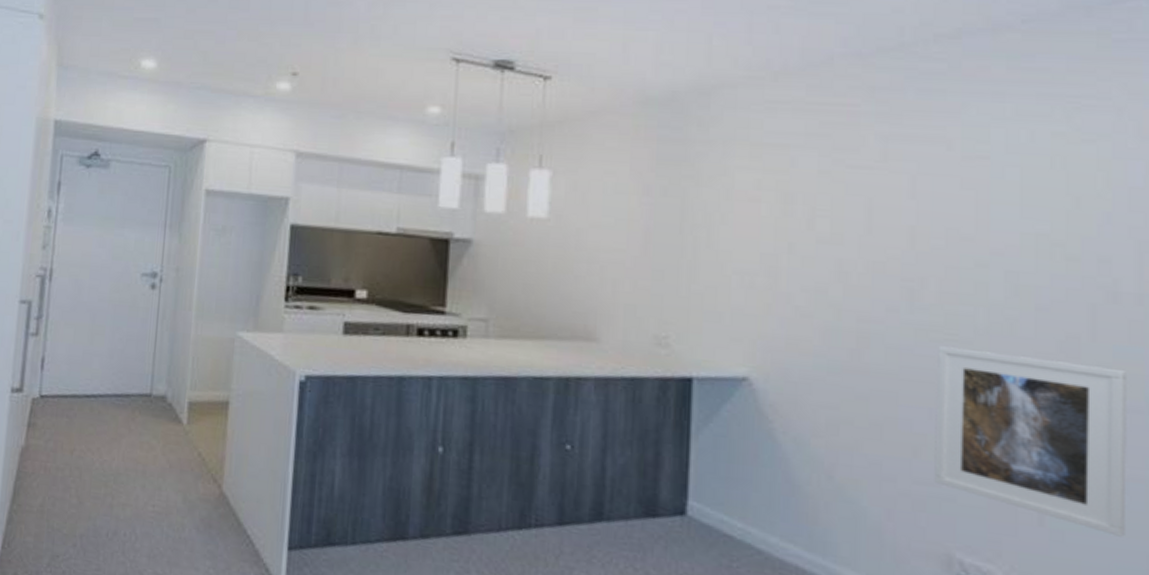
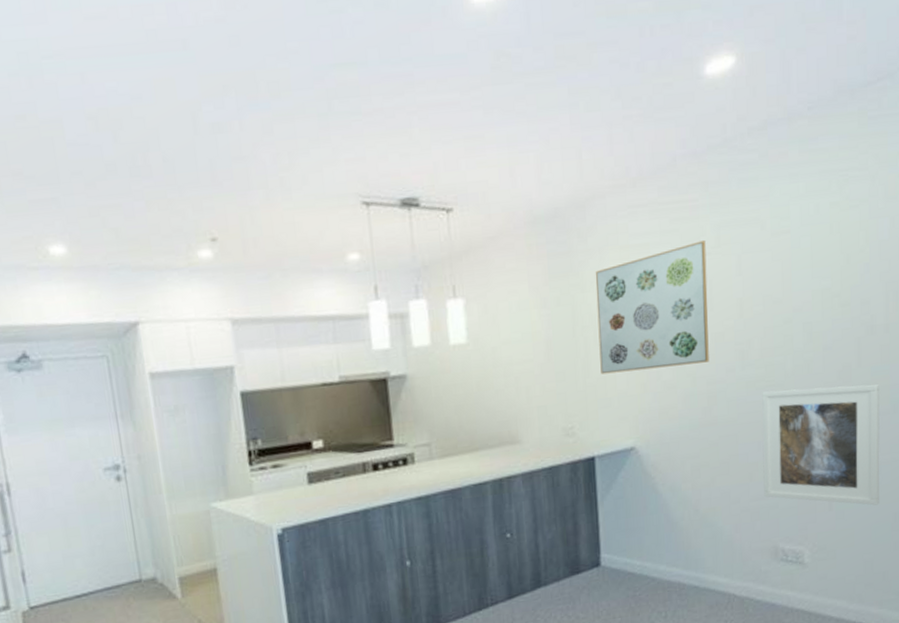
wall art: none [711,151,867,295] -> present [595,241,709,375]

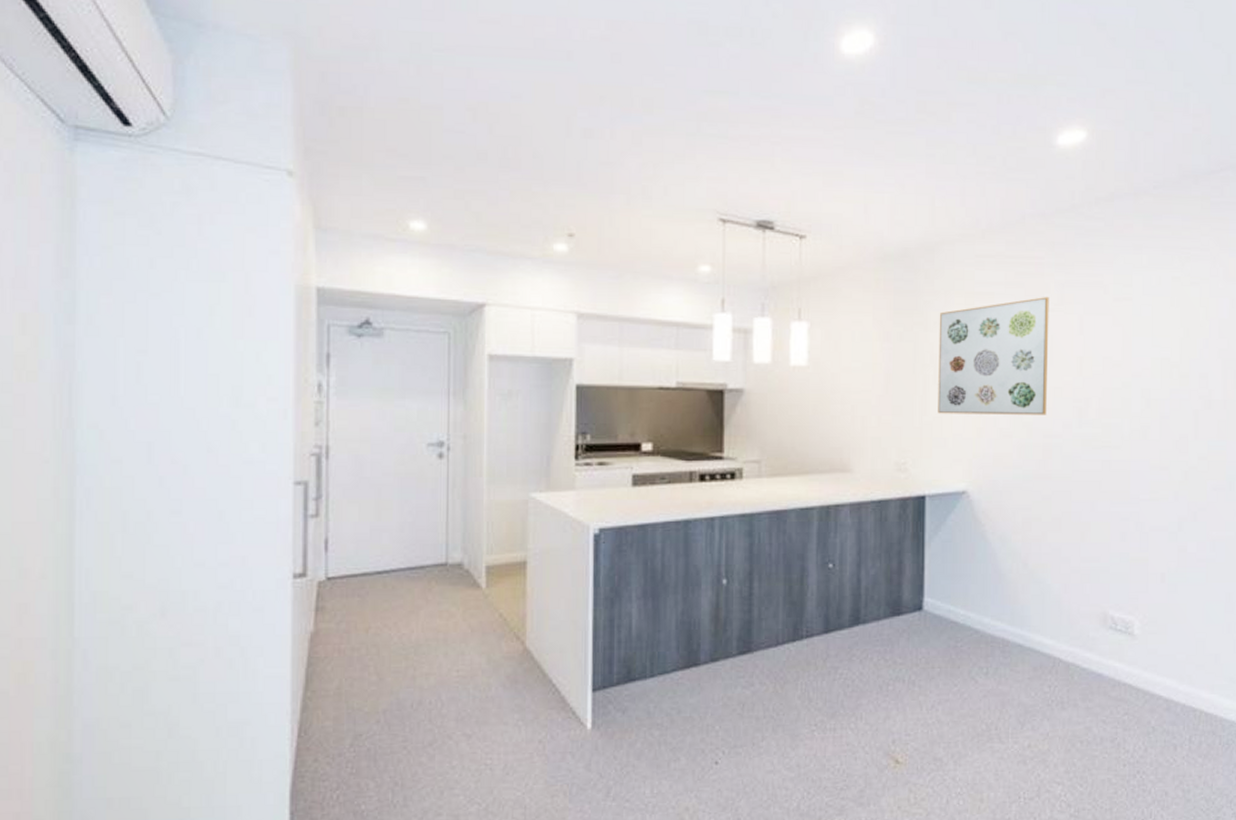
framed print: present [762,384,880,506] -> none [1095,452,1216,583]

